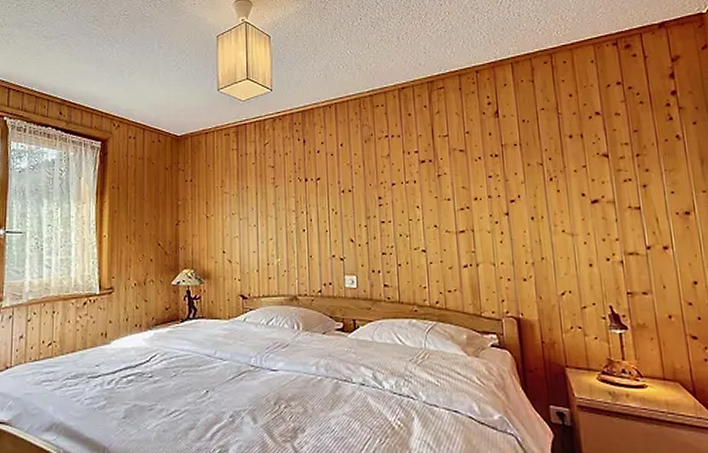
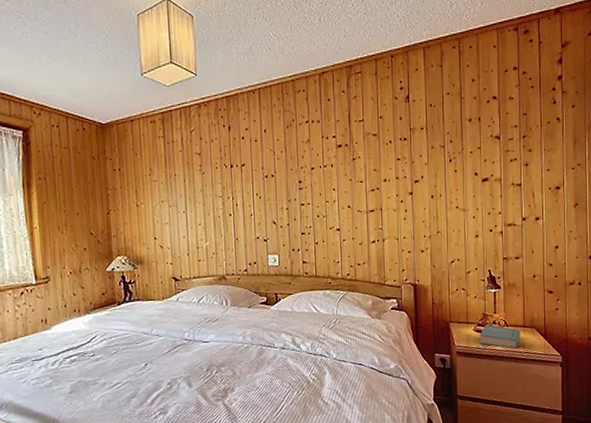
book: none [605,373,661,408] -> present [479,325,520,350]

